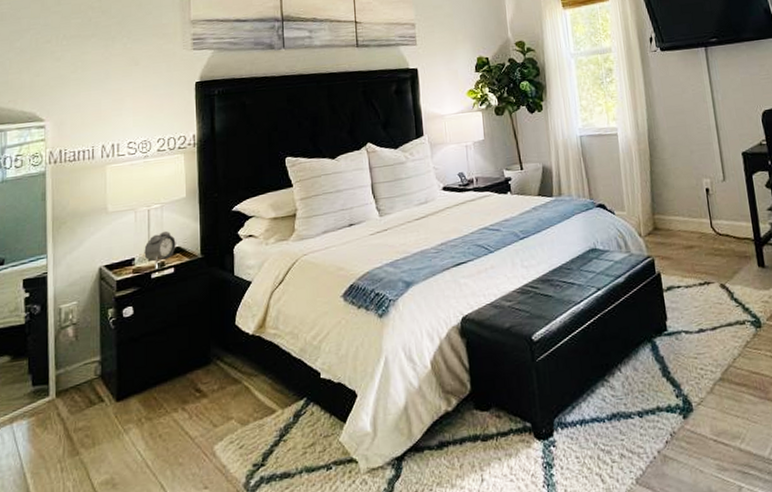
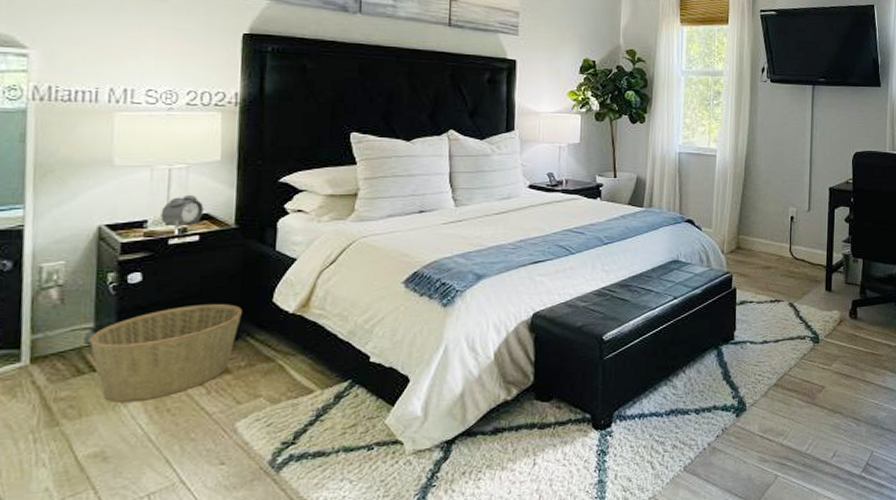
basket: none [97,330,212,430] -> present [89,304,242,402]

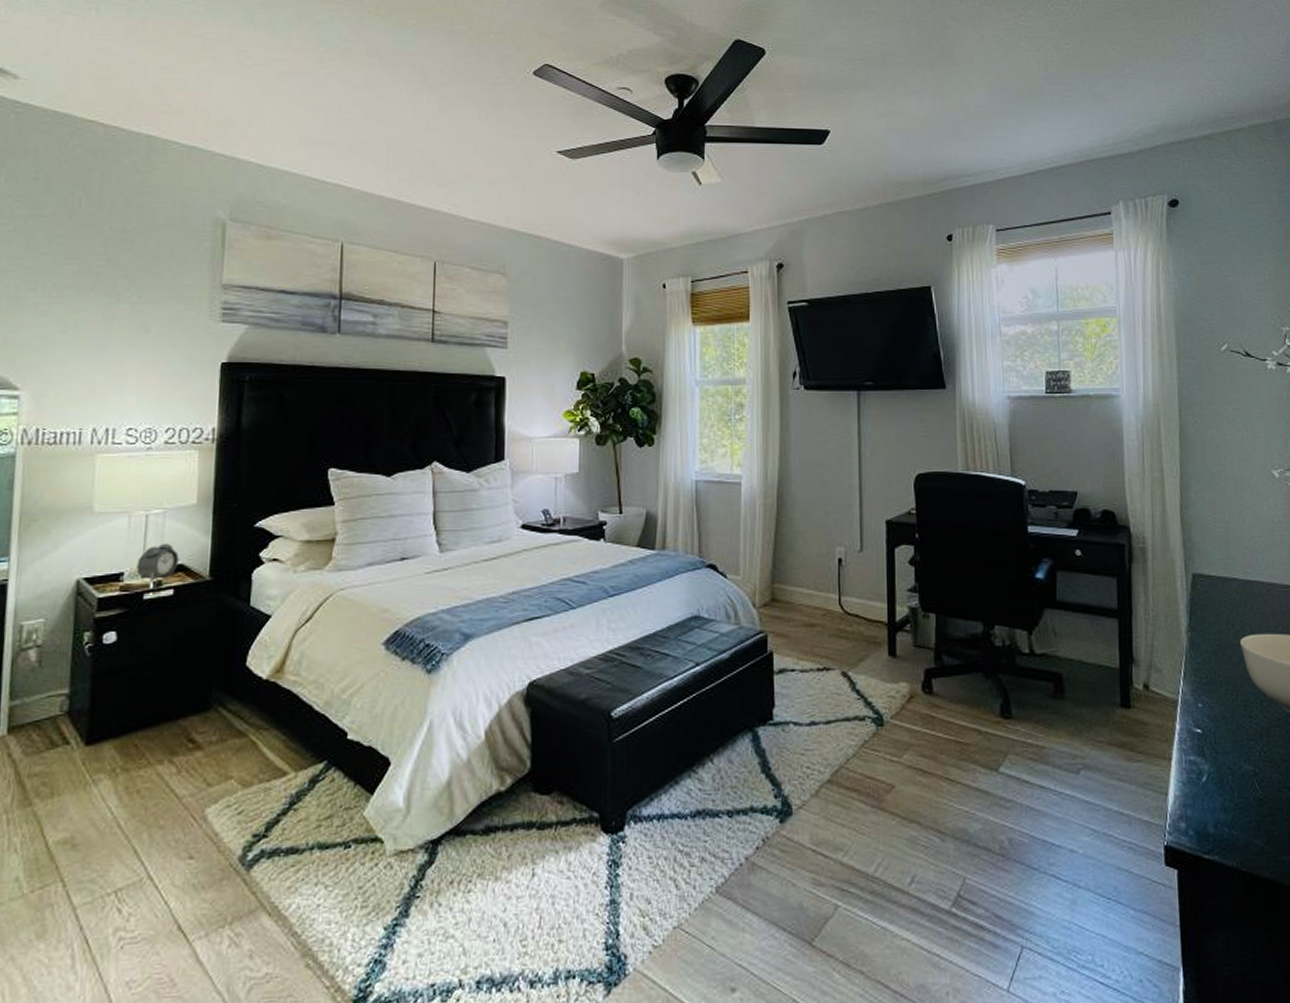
basket: present [89,304,242,402] -> none [63,668,215,780]

